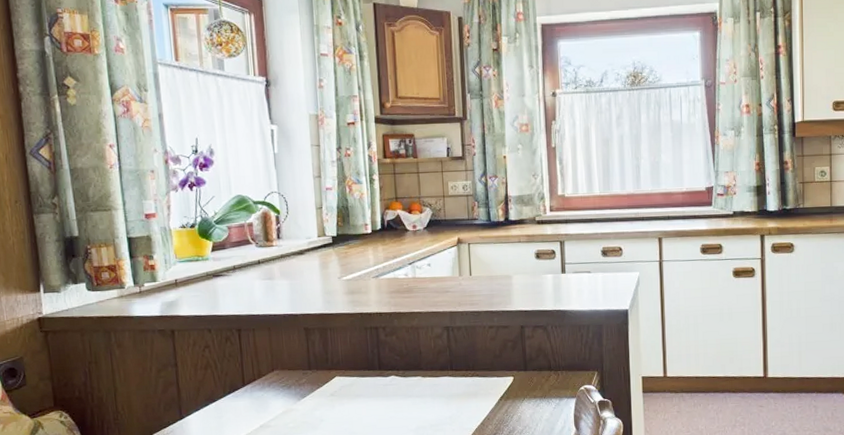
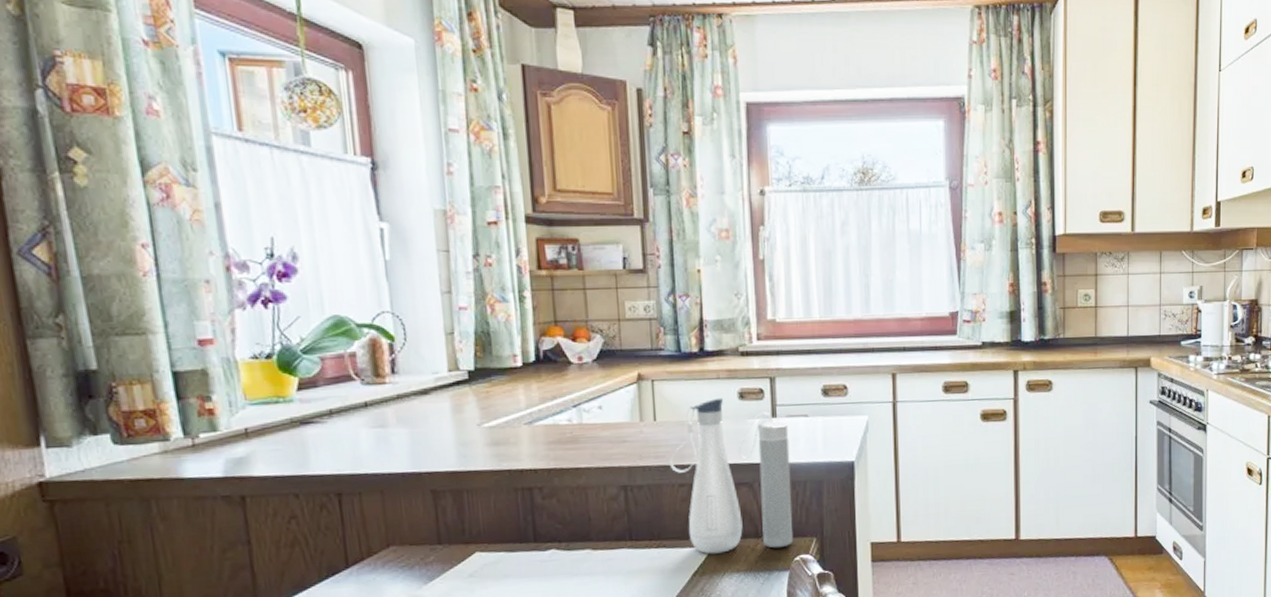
water bottle: none [481,257,579,383] -> present [669,397,793,554]

